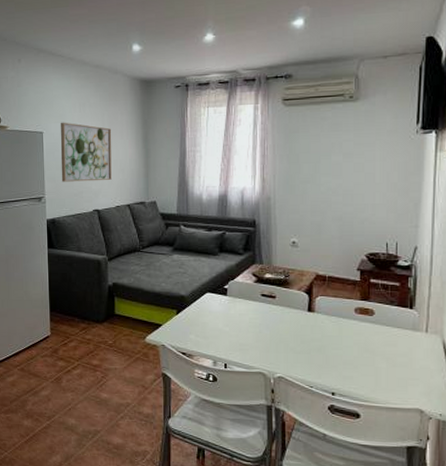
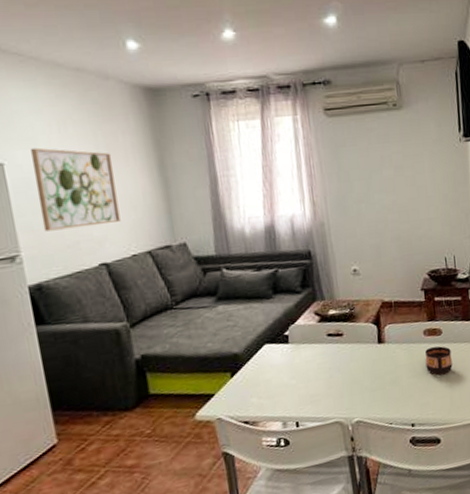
cup: none [353,325,382,354] -> present [425,346,453,375]

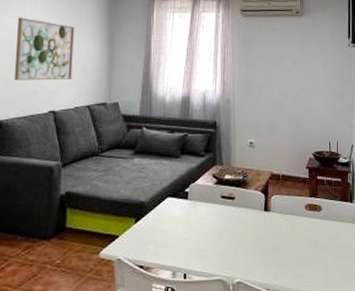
cup: present [425,346,453,375] -> none [304,221,329,250]

